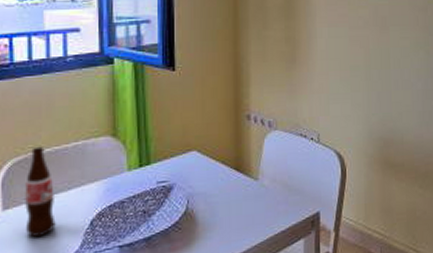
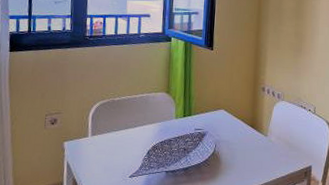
bottle: present [24,146,56,237] -> none [105,94,125,157]

